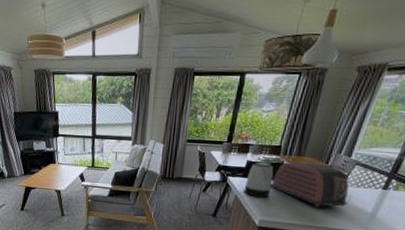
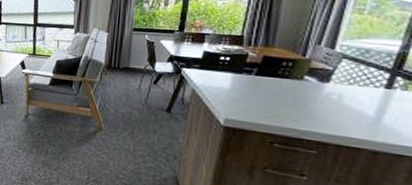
kettle: present [244,162,274,198] -> none [202,52,237,93]
toaster: present [270,162,349,208] -> none [234,53,339,108]

